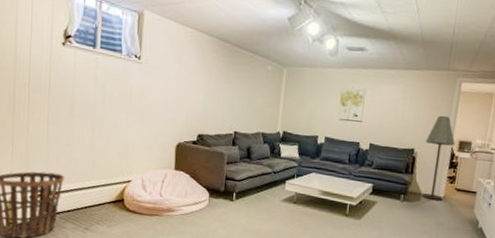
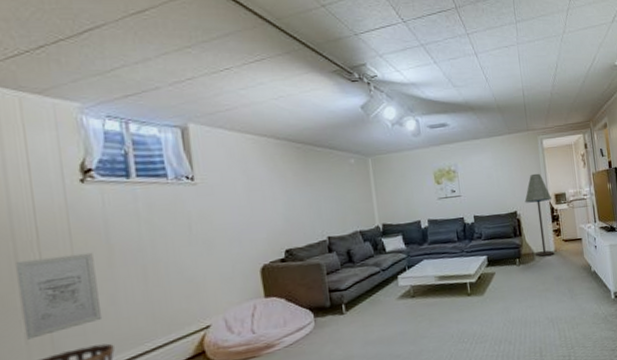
wall art: none [12,96,62,157] -> present [16,252,103,340]

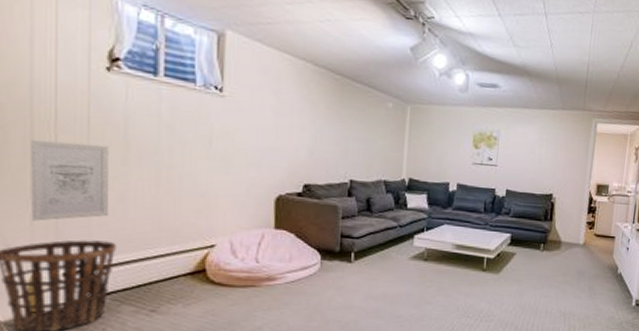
floor lamp: present [524,173,554,257] -> none [561,157,593,248]

